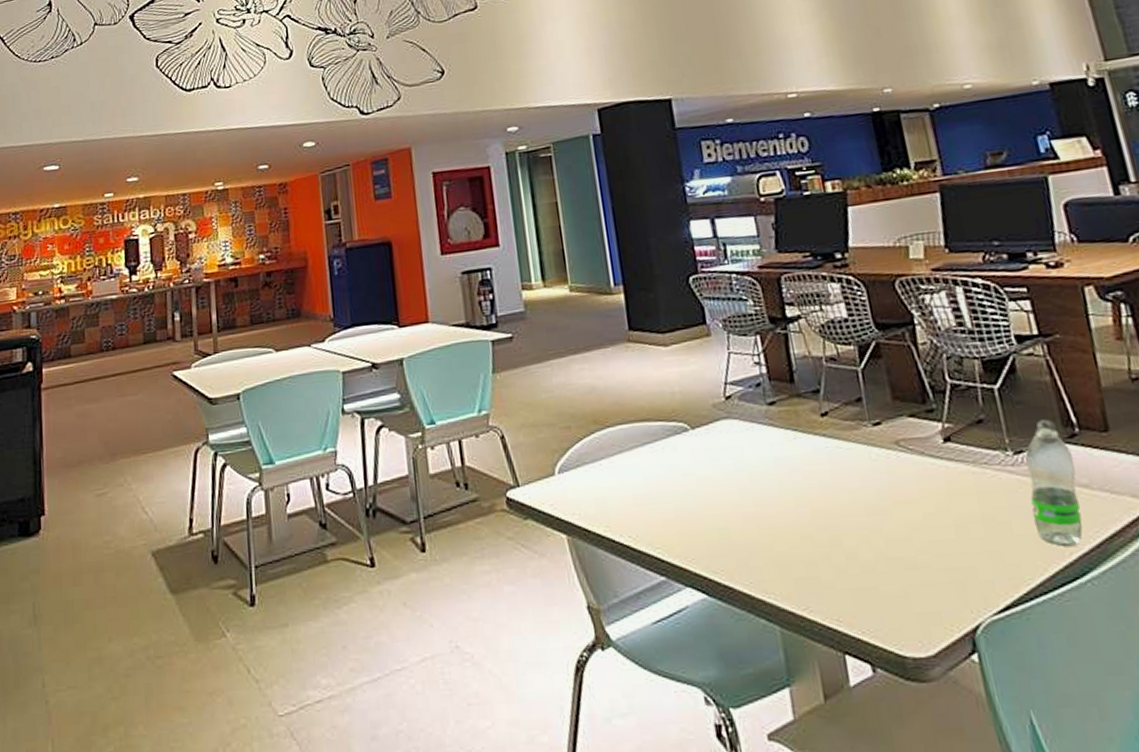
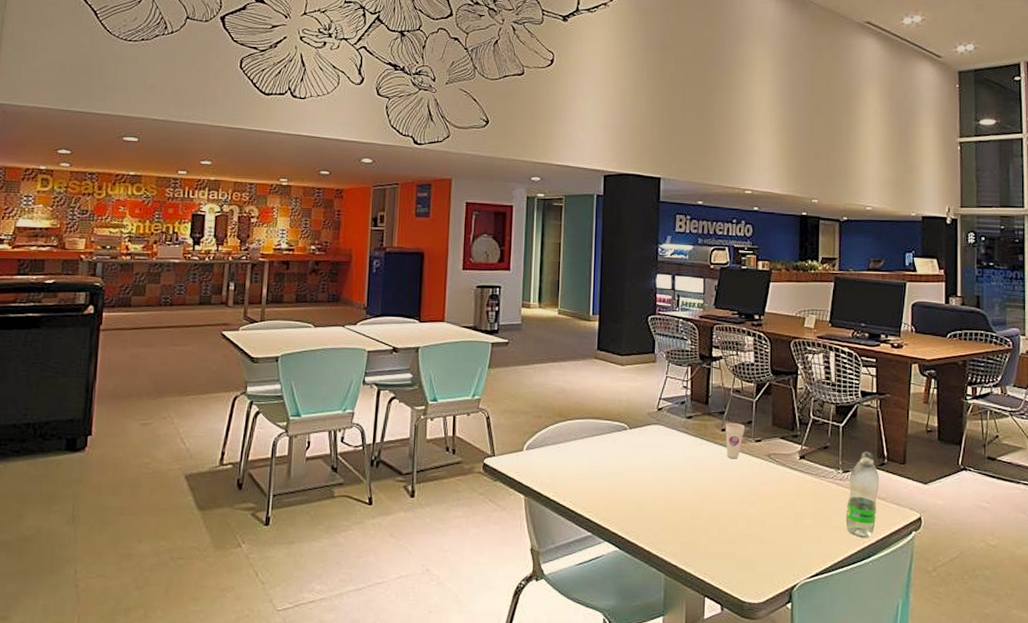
cup: none [824,402,854,454] -> present [725,422,746,459]

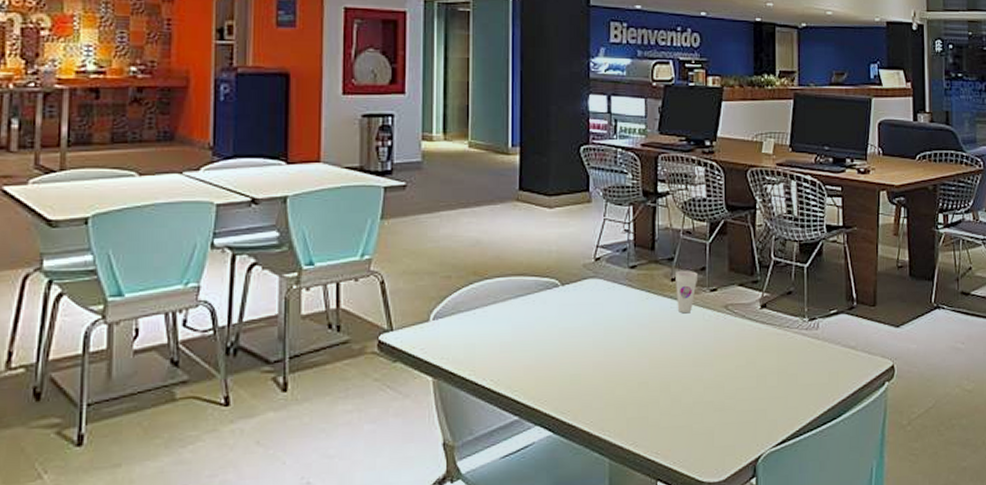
bottle: present [845,451,880,537] -> none [813,294,849,394]

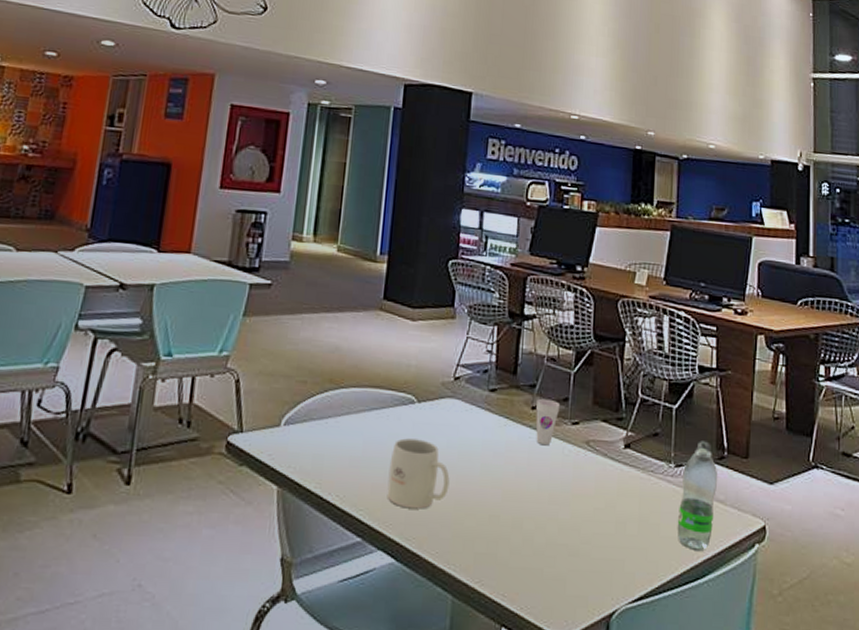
mug: none [539,320,598,385] -> present [387,438,450,509]
bottle: none [813,294,849,394] -> present [677,440,718,550]

